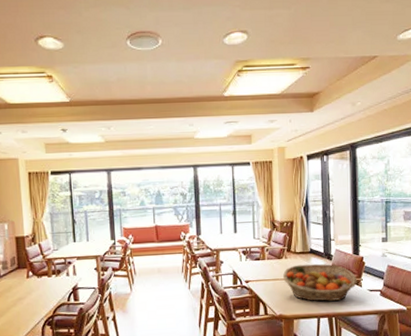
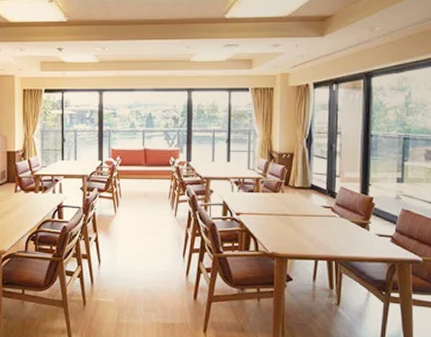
fruit basket: present [283,263,357,301] -> none [278,200,364,243]

